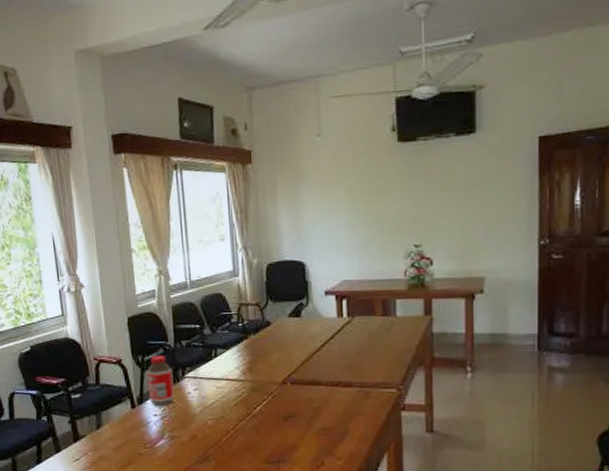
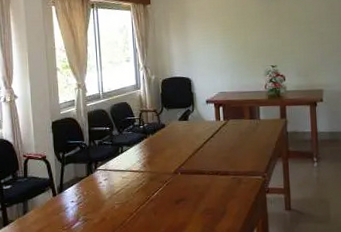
bottle: present [147,356,175,407] -> none [66,152,89,195]

